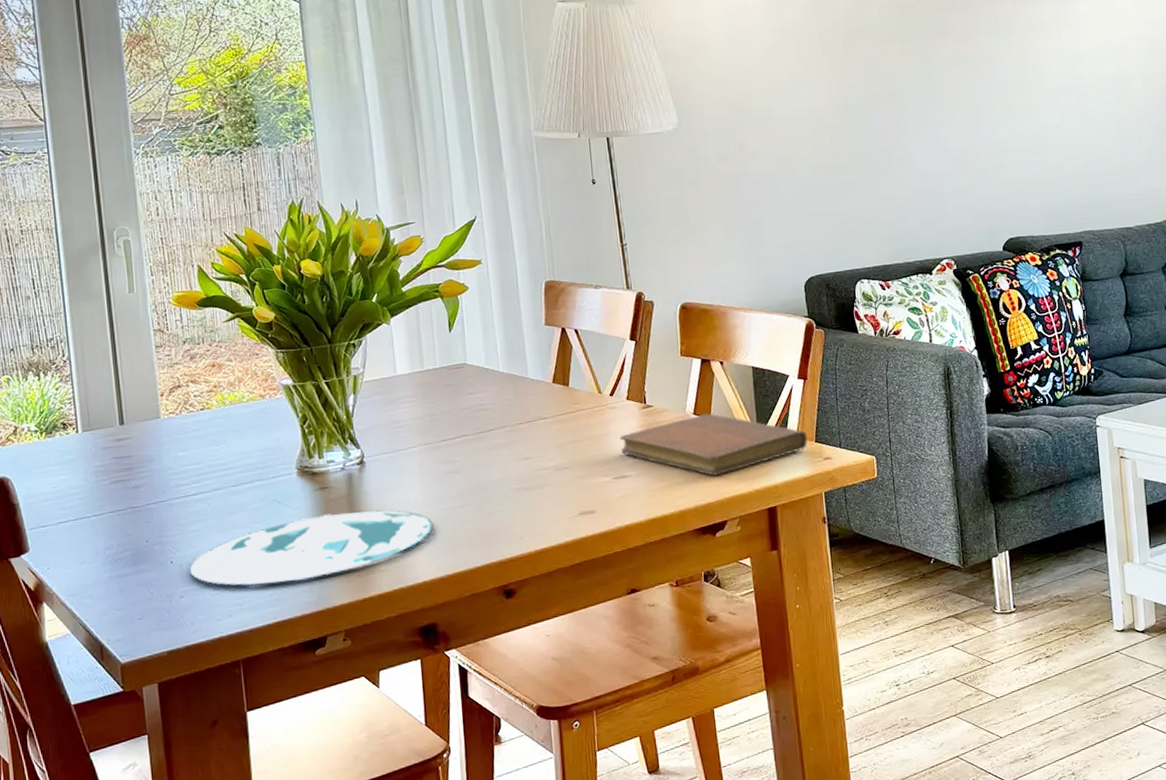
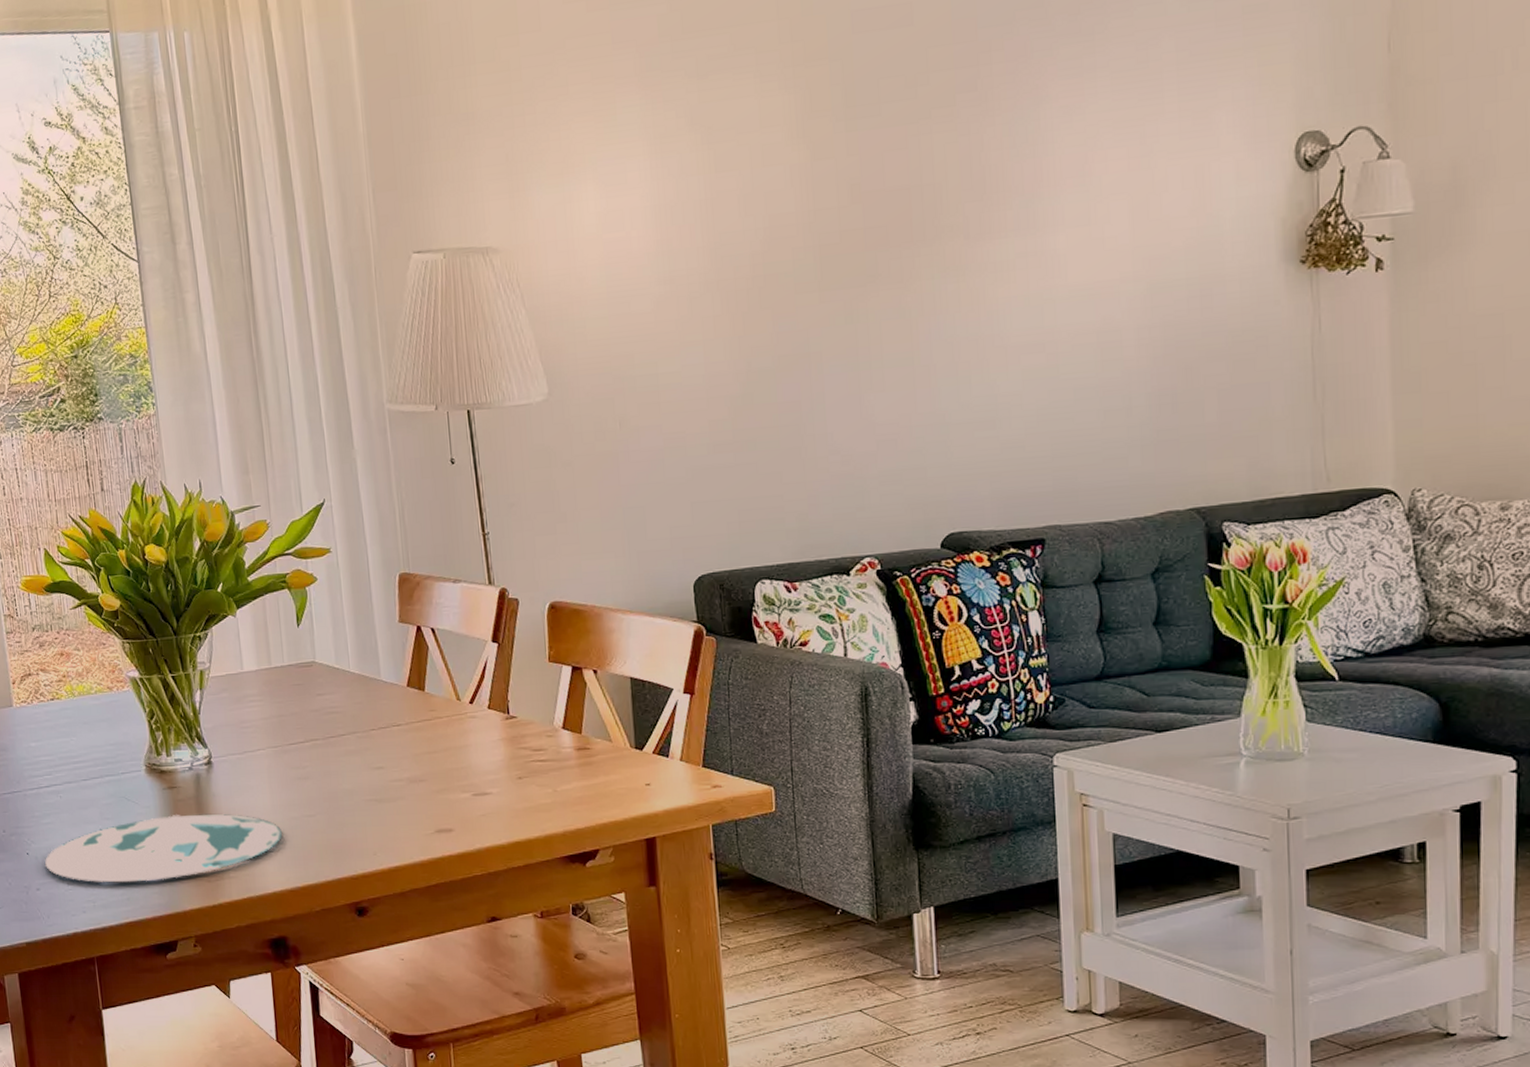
notebook: present [619,413,808,476] -> none [480,728,693,799]

